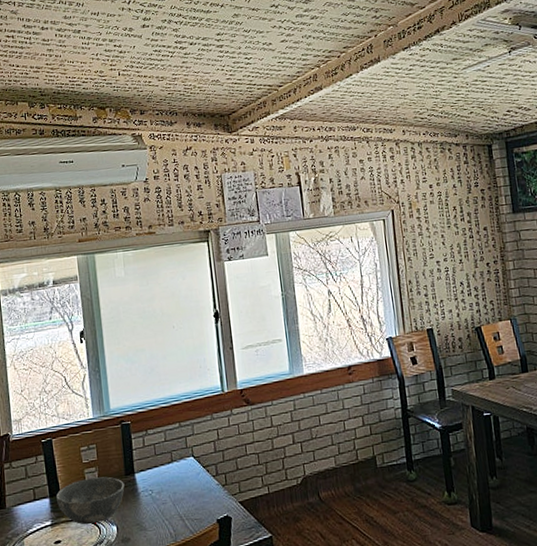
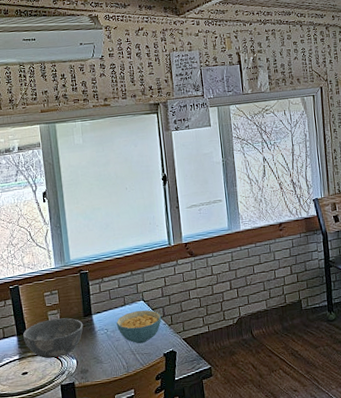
cereal bowl: none [161,467,215,508] -> present [116,310,162,344]

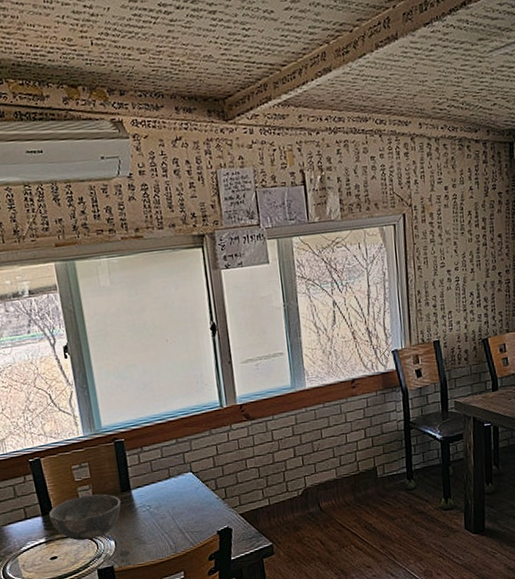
cereal bowl: present [116,310,162,344] -> none [159,483,214,521]

